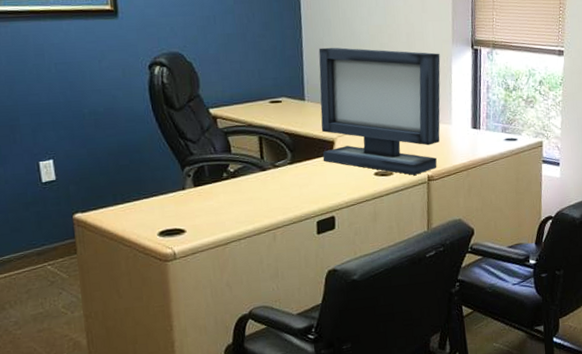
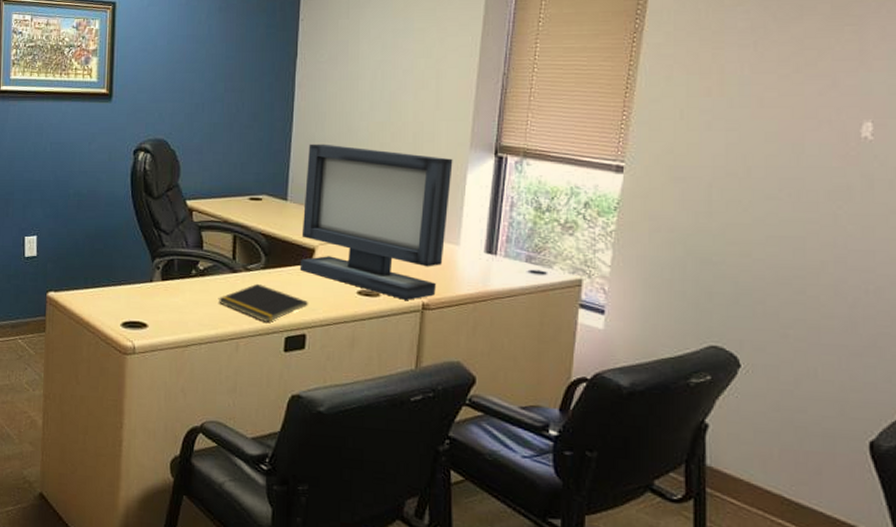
notepad: none [251,177,334,211] -> present [218,283,308,322]

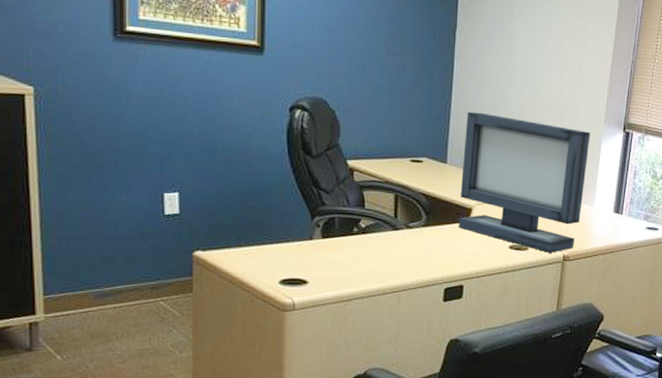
notepad: present [218,283,308,322] -> none [380,240,465,275]

